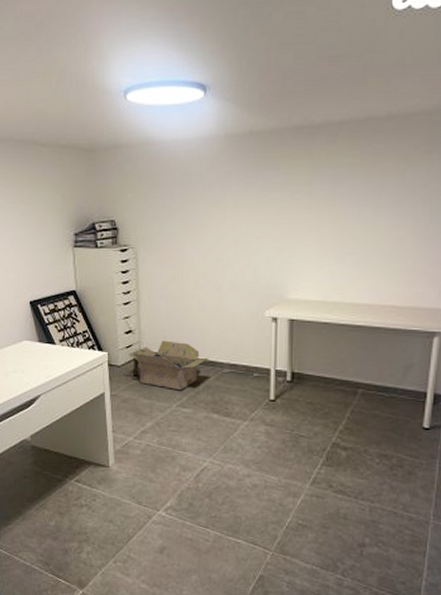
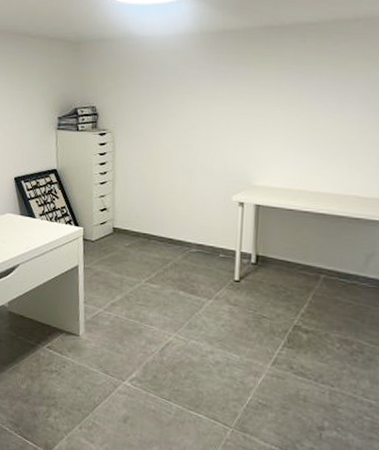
cardboard box: present [122,340,209,391] -> none [95,219,178,267]

